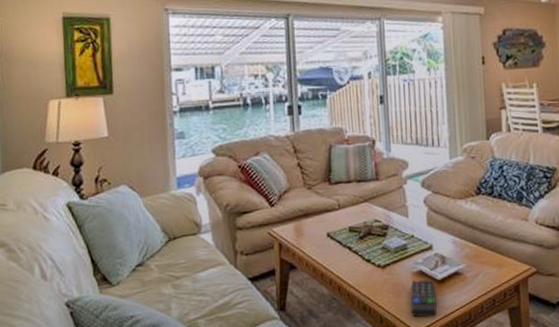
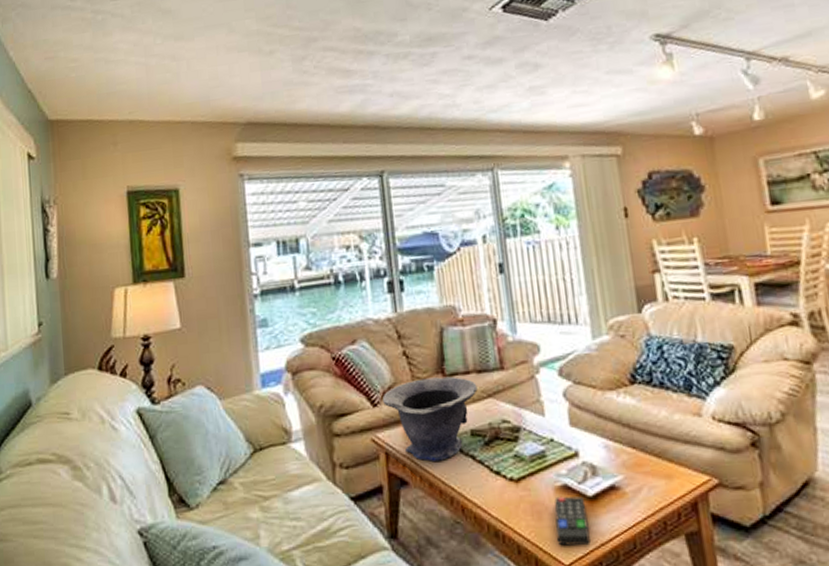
decorative bowl: none [278,184,357,251] -> present [382,376,478,461]

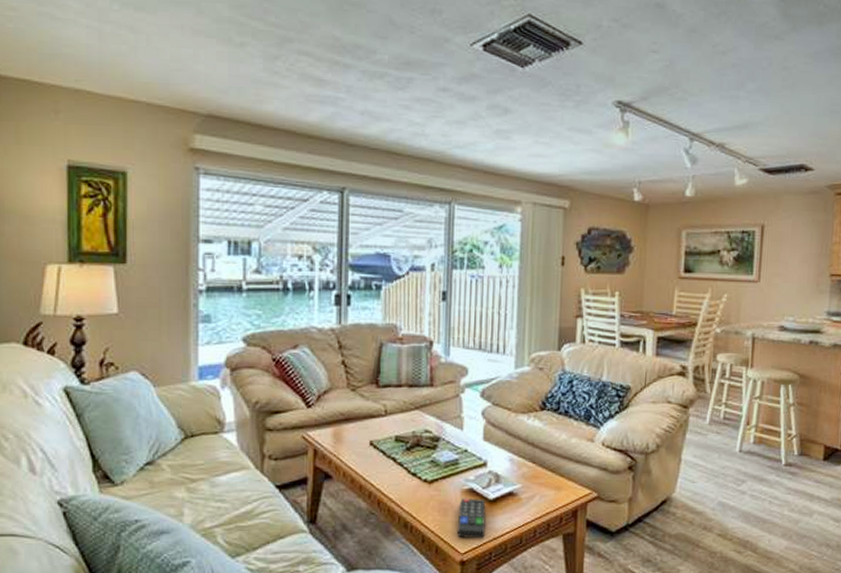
decorative bowl: present [382,376,478,461] -> none [316,387,407,460]

